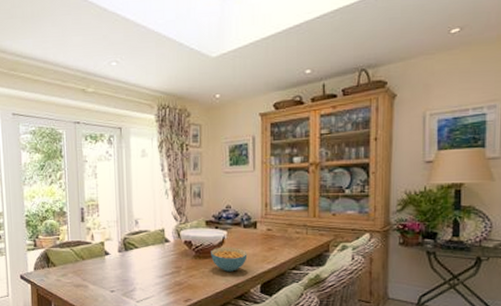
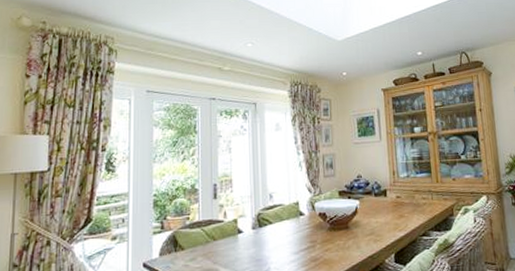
cereal bowl: present [211,247,248,272] -> none [345,216,380,243]

